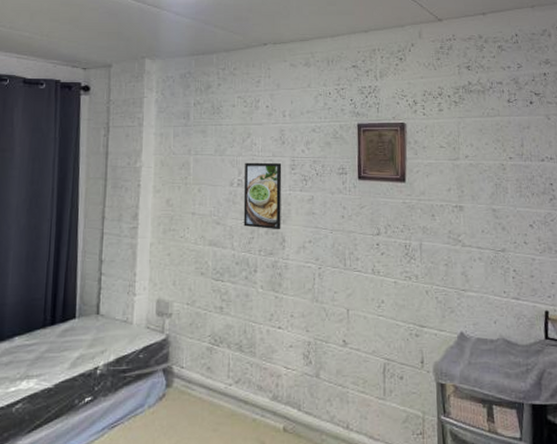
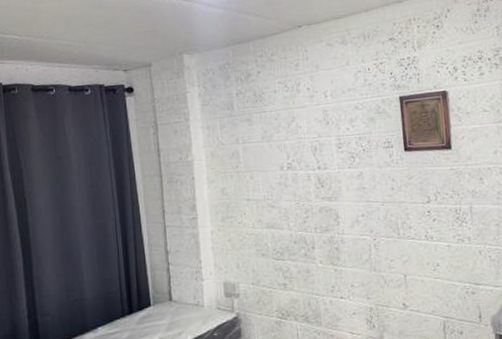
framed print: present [243,162,282,230] -> none [292,143,334,208]

